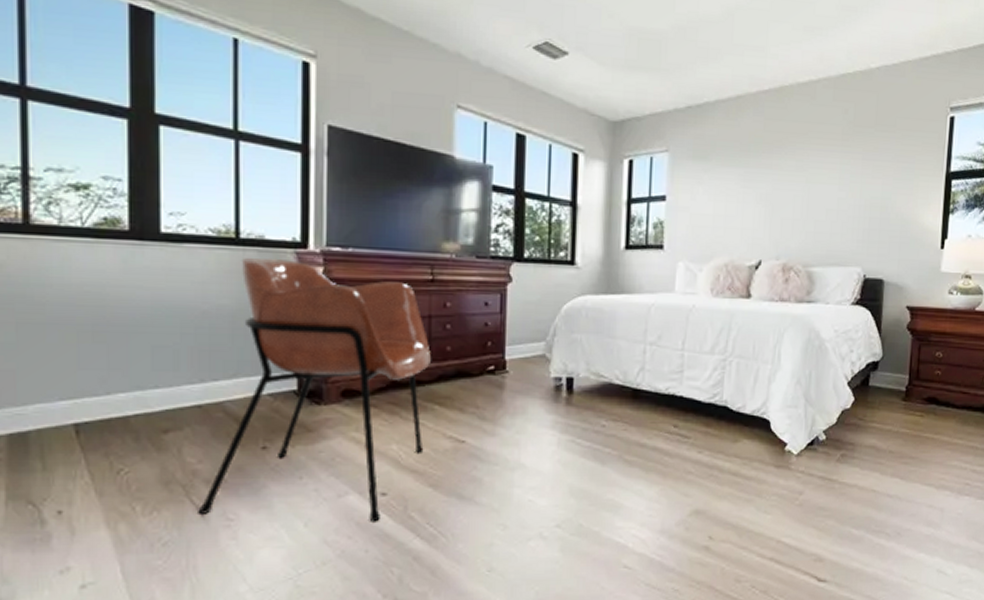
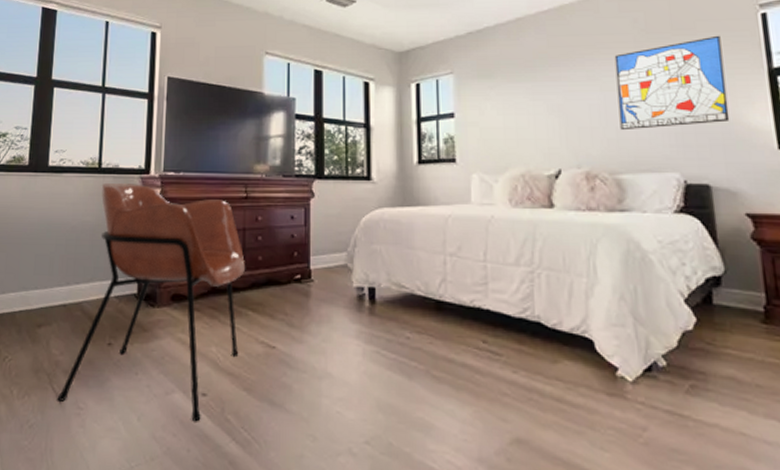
wall art: none [818,135,914,224] -> present [614,35,730,131]

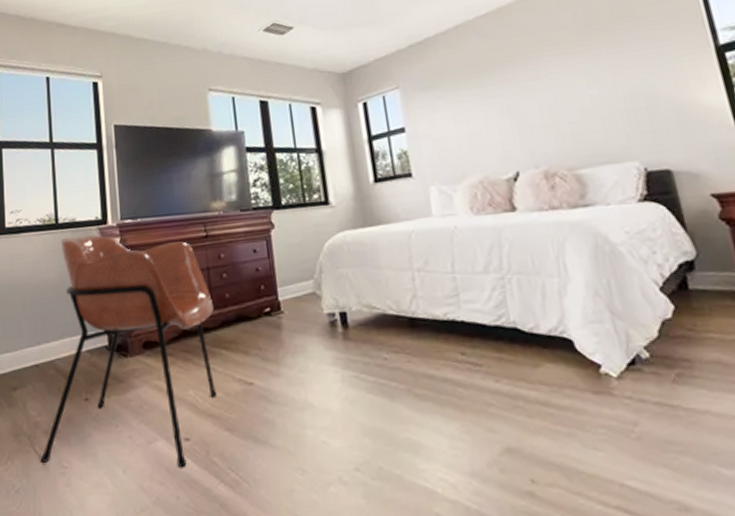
wall art: present [614,35,730,131] -> none [558,18,683,126]

